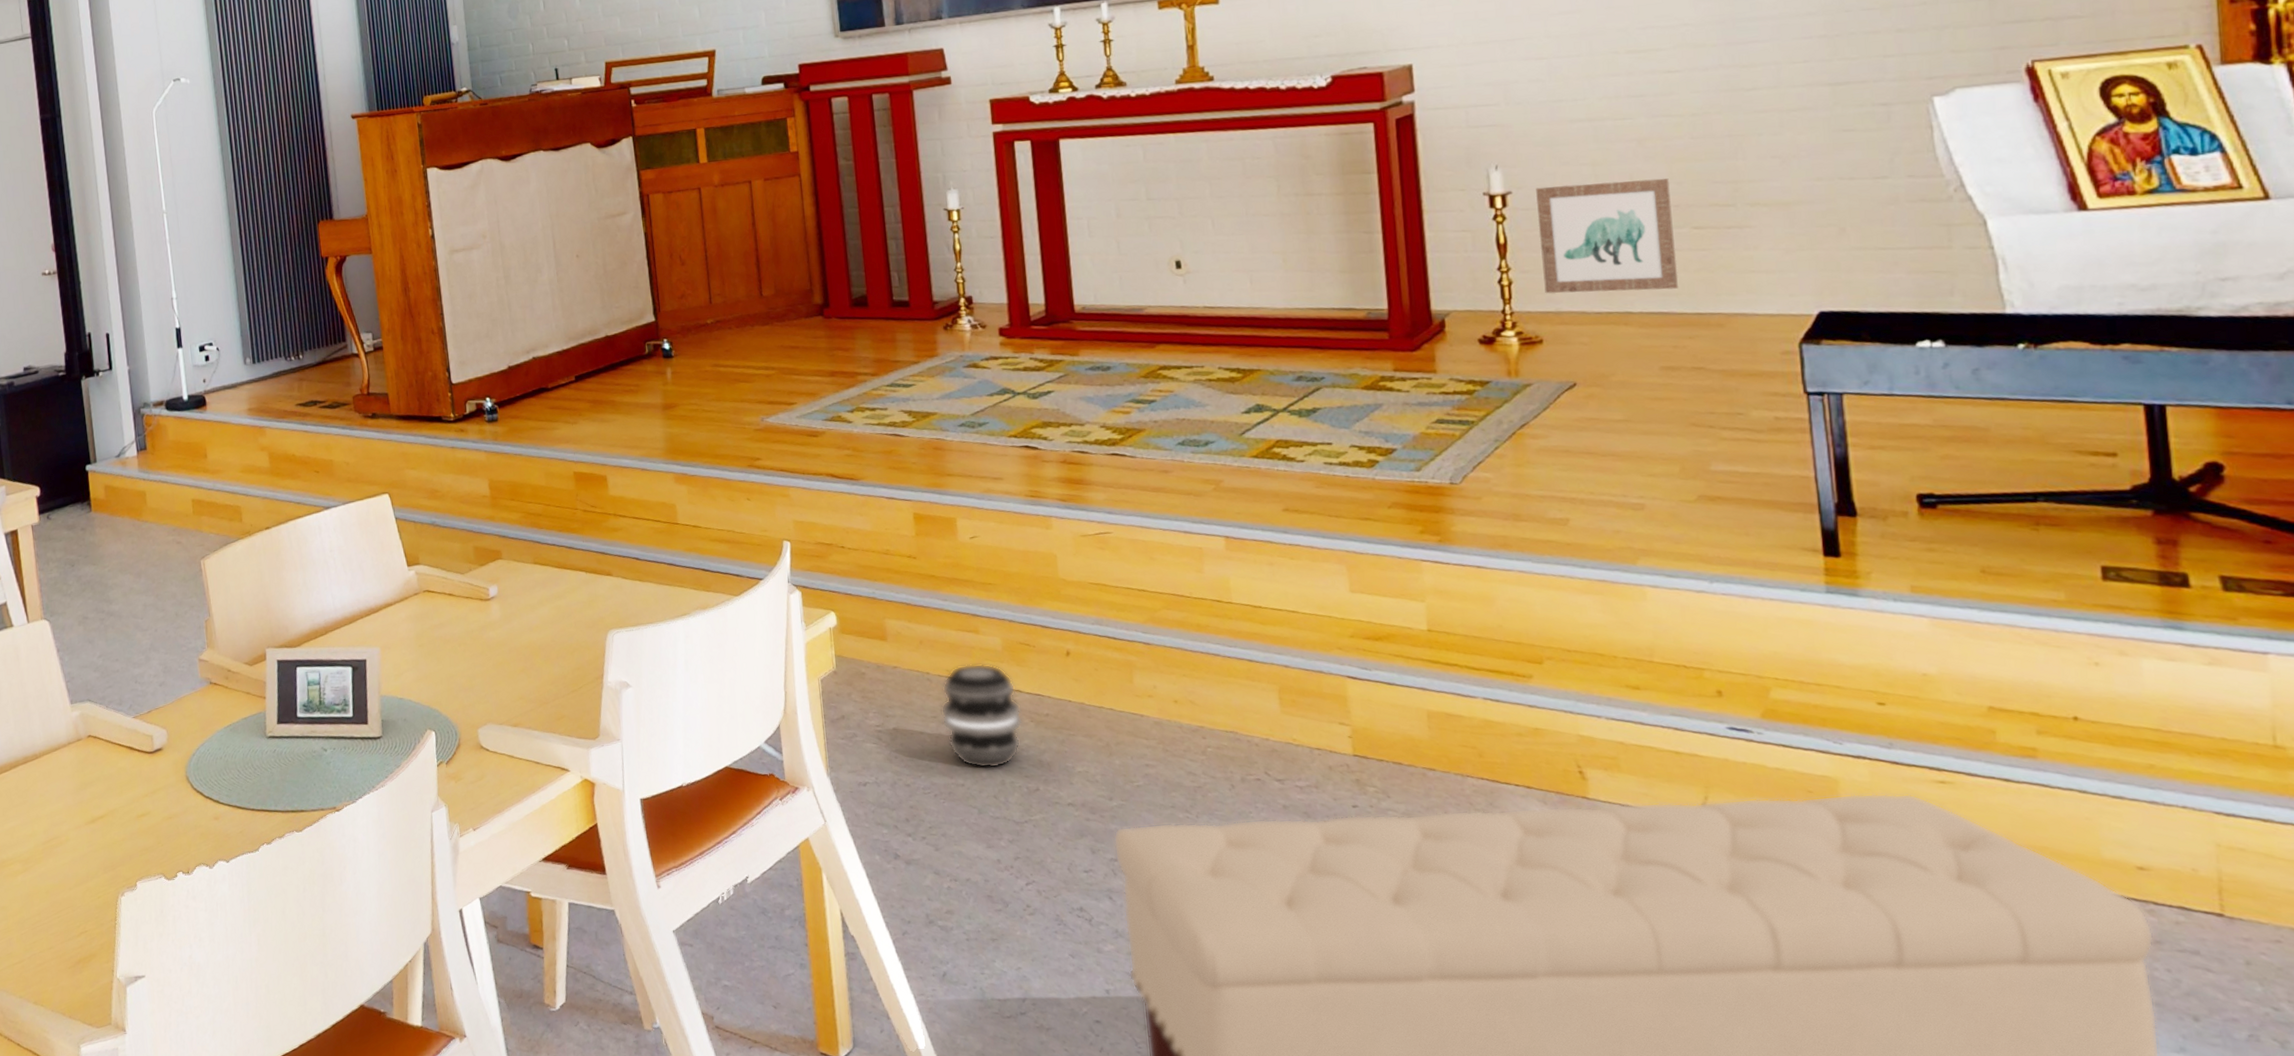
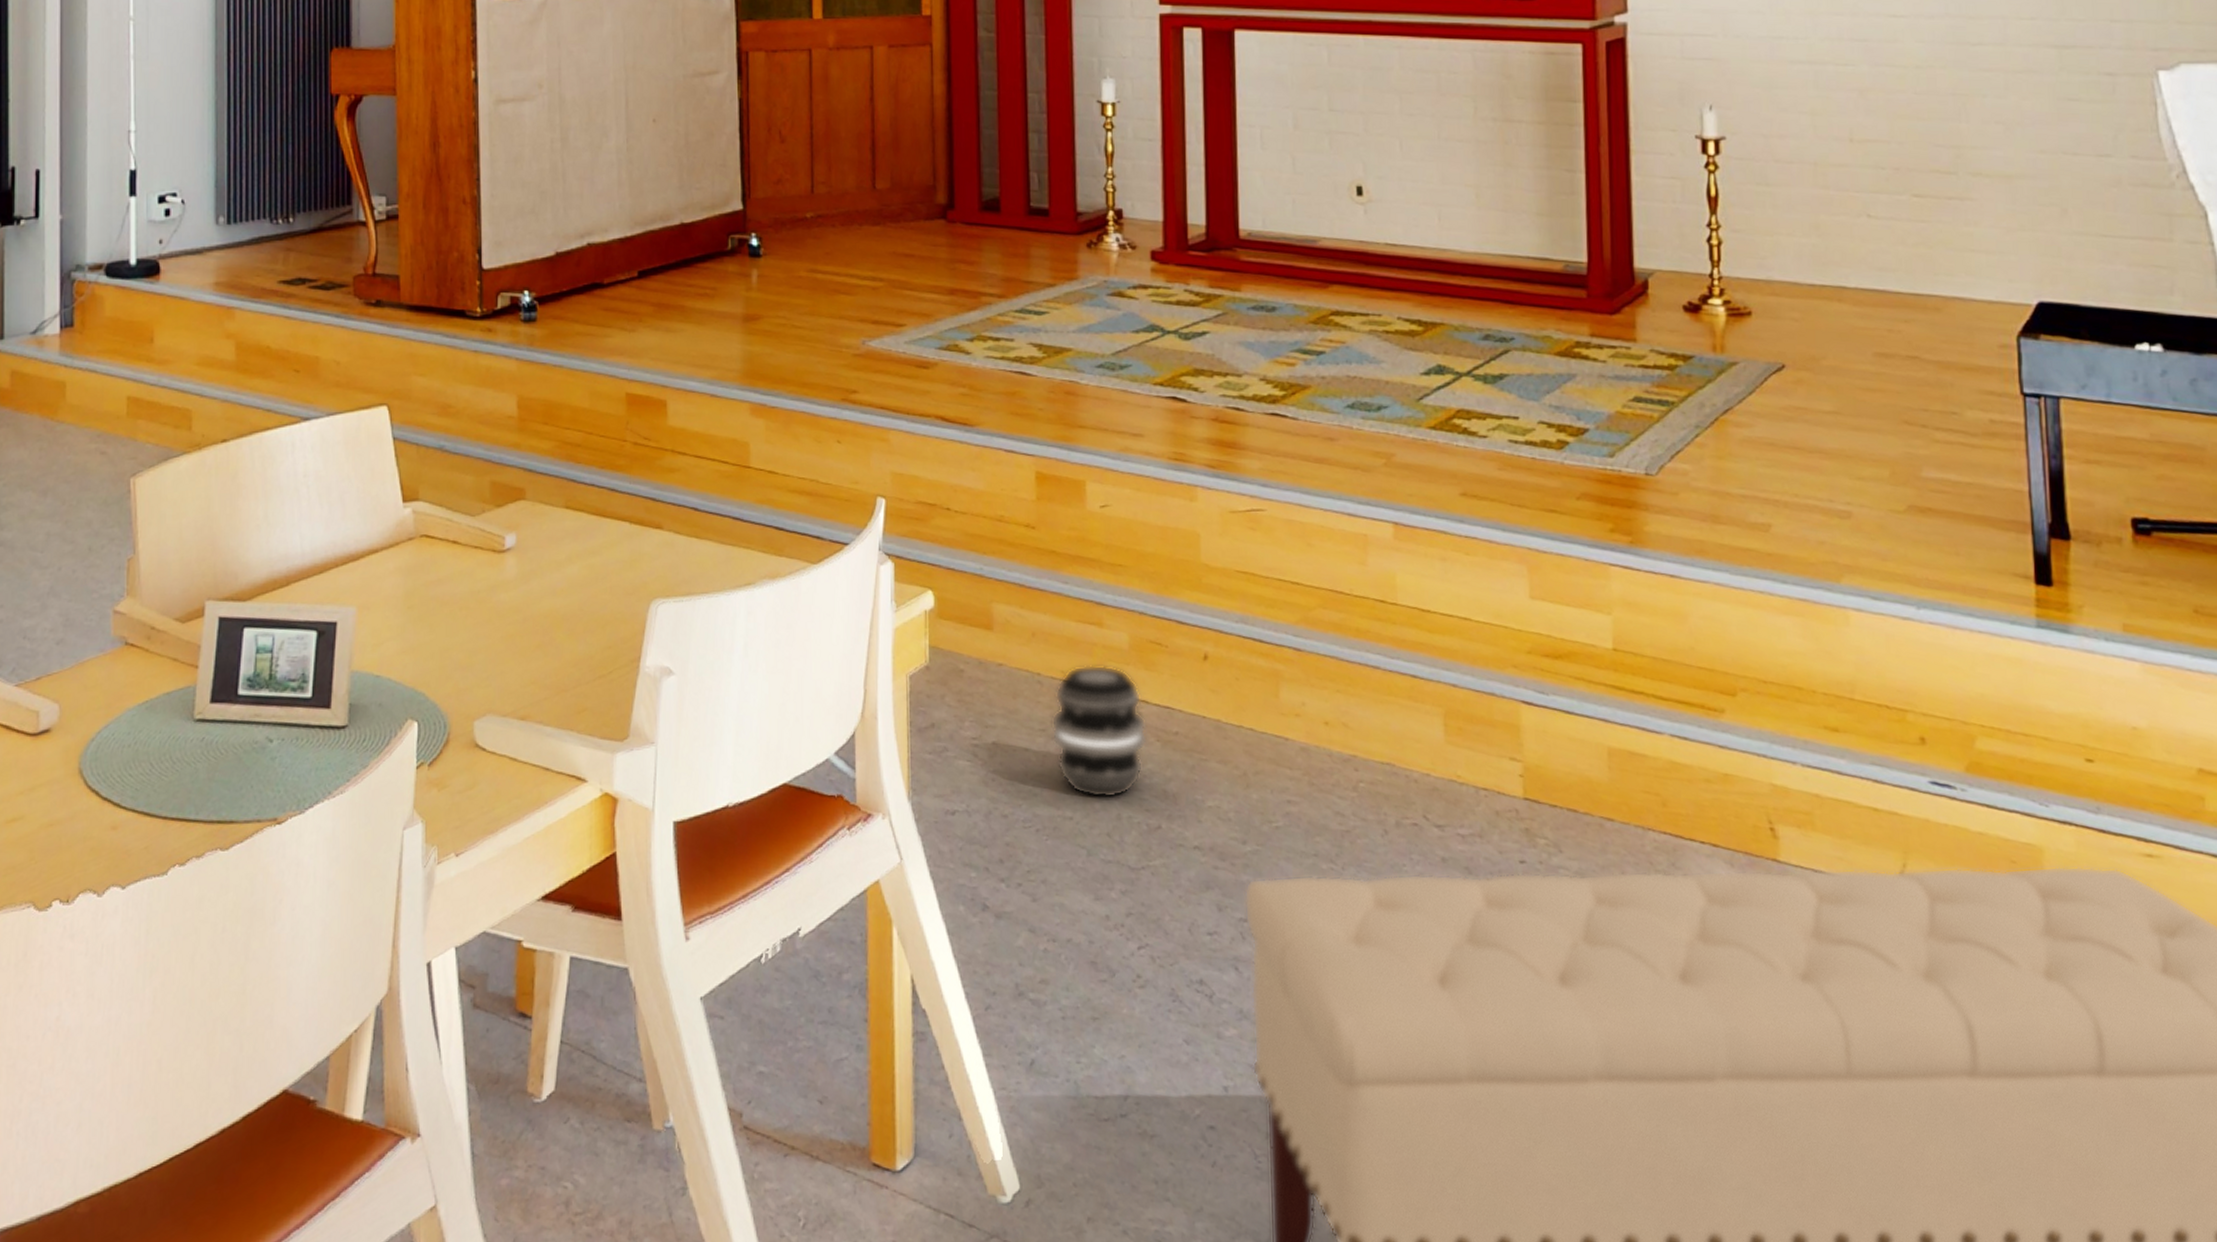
wall art: present [1536,178,1678,294] -> none [1751,134,1895,264]

